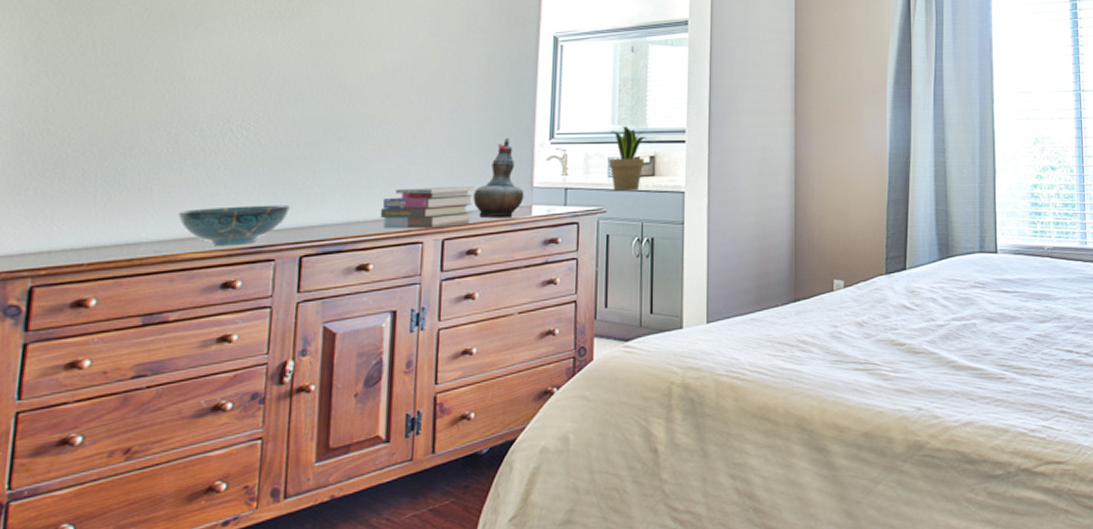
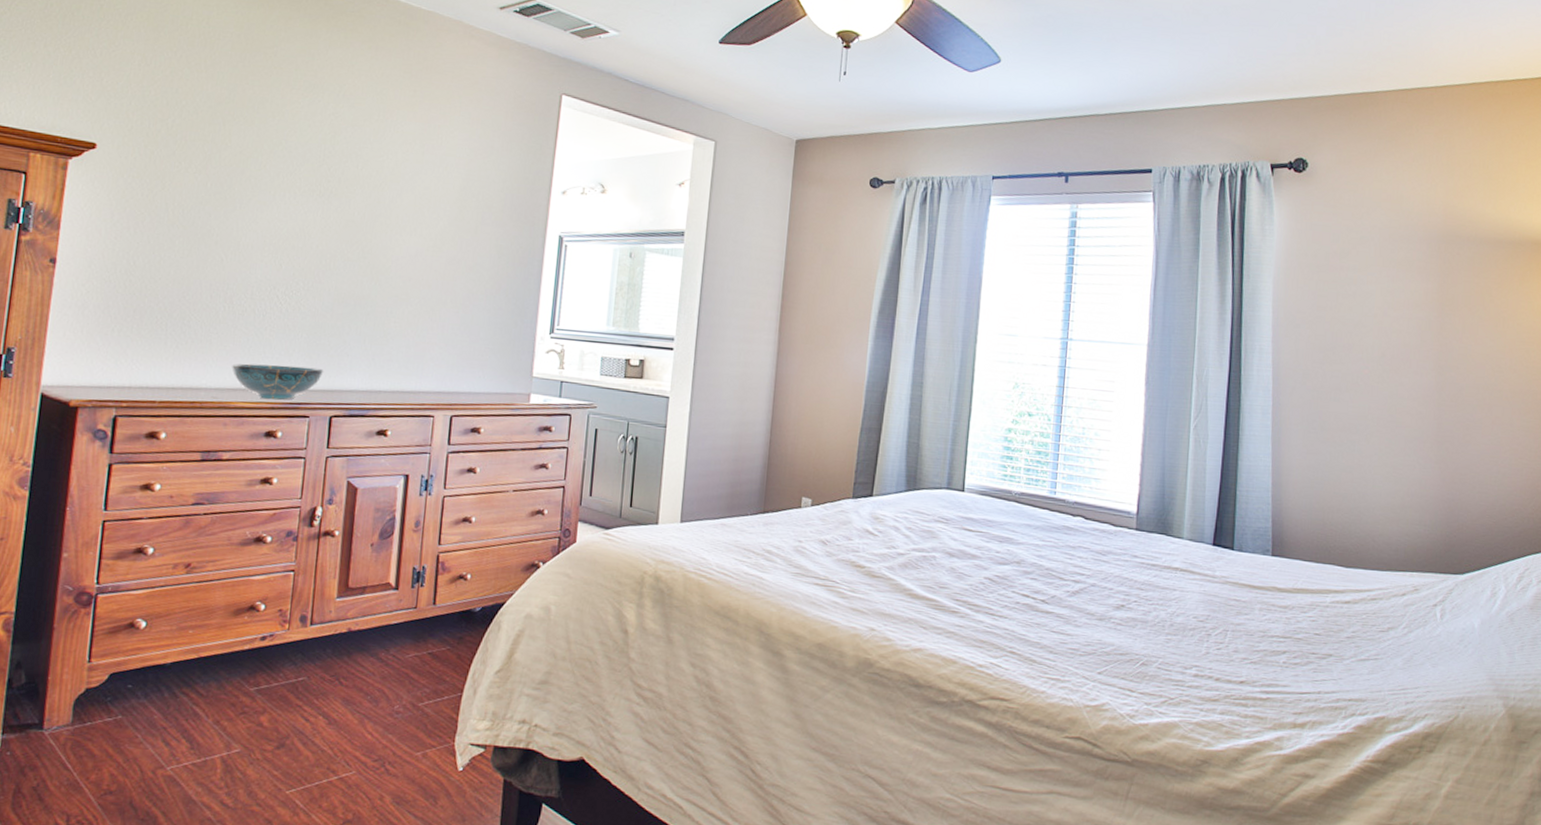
books: present [380,186,475,229] -> none [398,365,482,405]
decorative vase: present [473,138,525,219] -> none [479,328,525,403]
potted plant: present [609,125,647,191] -> none [602,328,638,391]

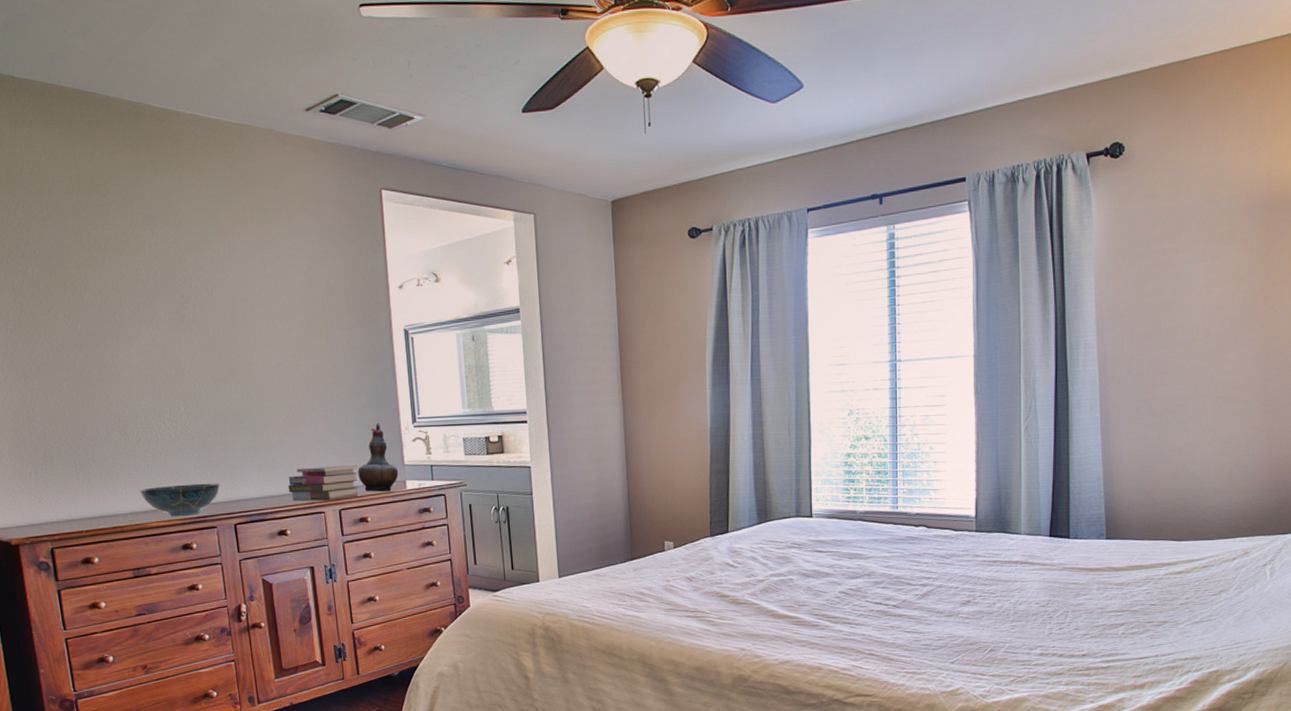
books: none [398,365,482,405] -> present [287,465,359,502]
decorative vase: none [479,328,525,403] -> present [358,423,399,492]

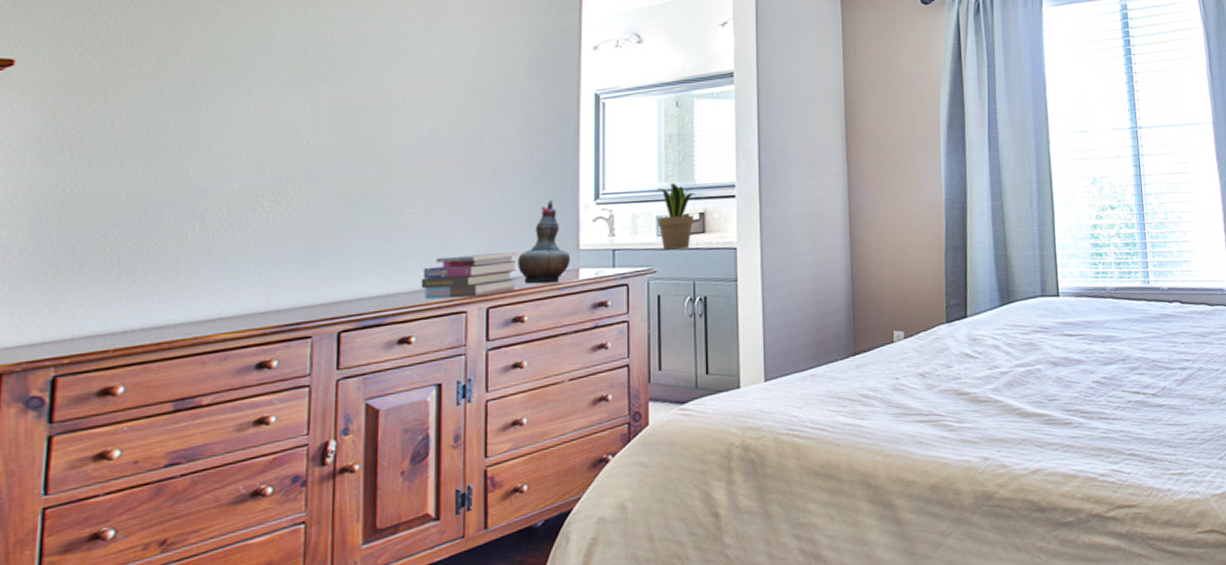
decorative bowl: present [140,483,221,517] -> none [208,279,327,326]
potted plant: none [462,409,495,467] -> present [657,182,696,250]

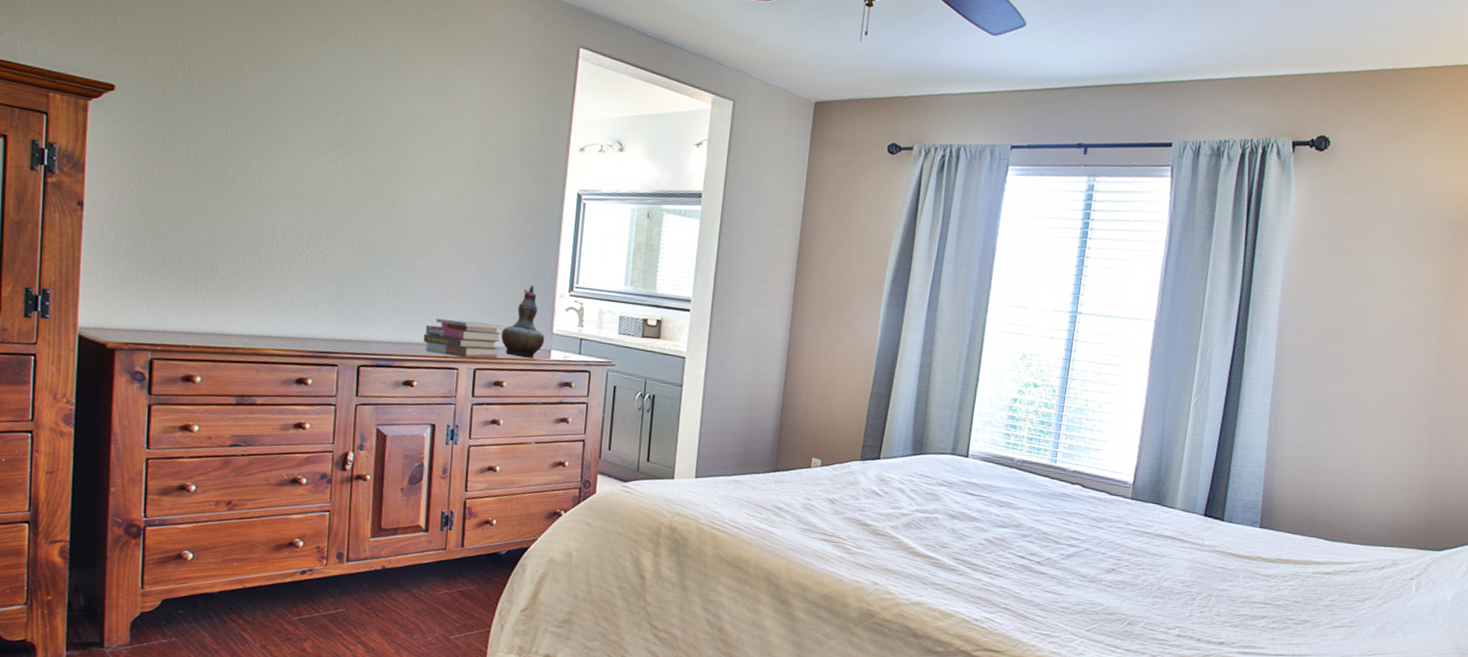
potted plant: present [657,182,696,250] -> none [620,288,656,350]

